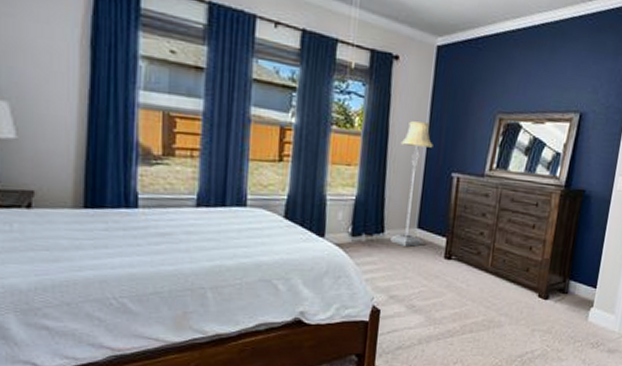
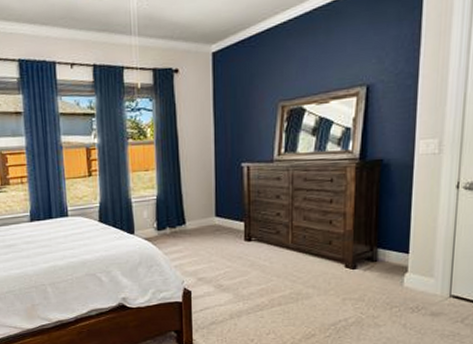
floor lamp: present [390,121,433,247] -> none [190,122,222,234]

